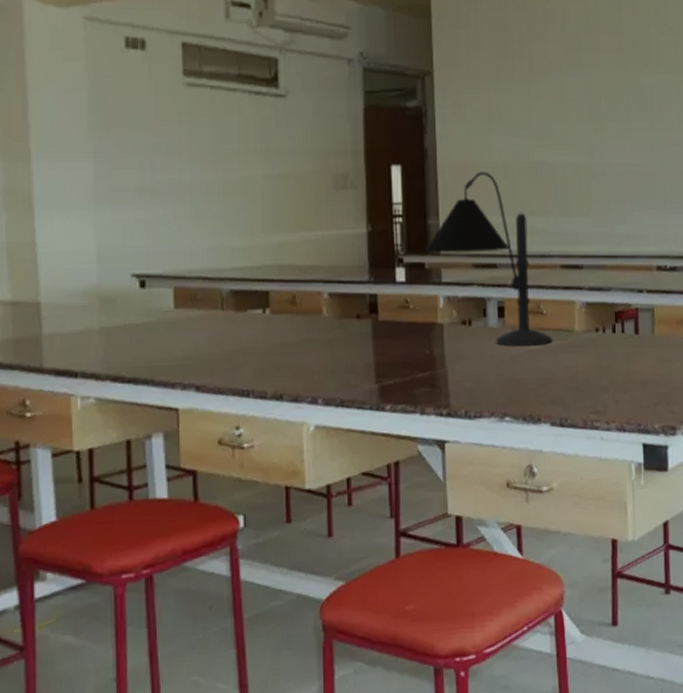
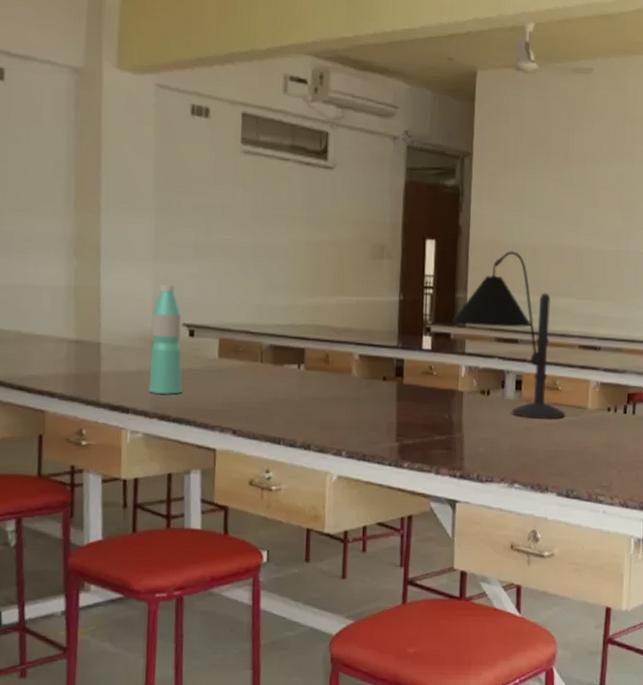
water bottle: none [97,234,137,353] -> present [148,285,183,394]

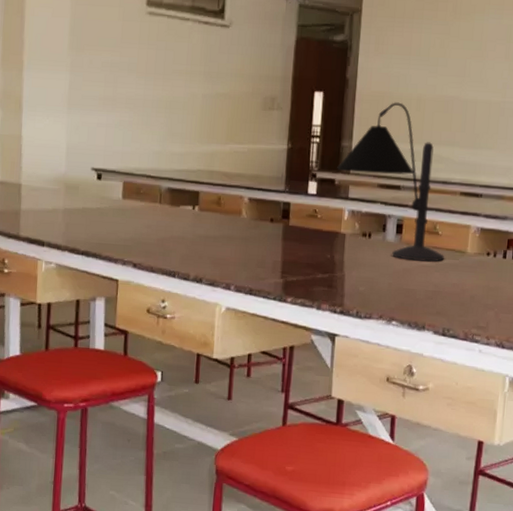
water bottle: present [148,285,183,394] -> none [61,133,91,231]

